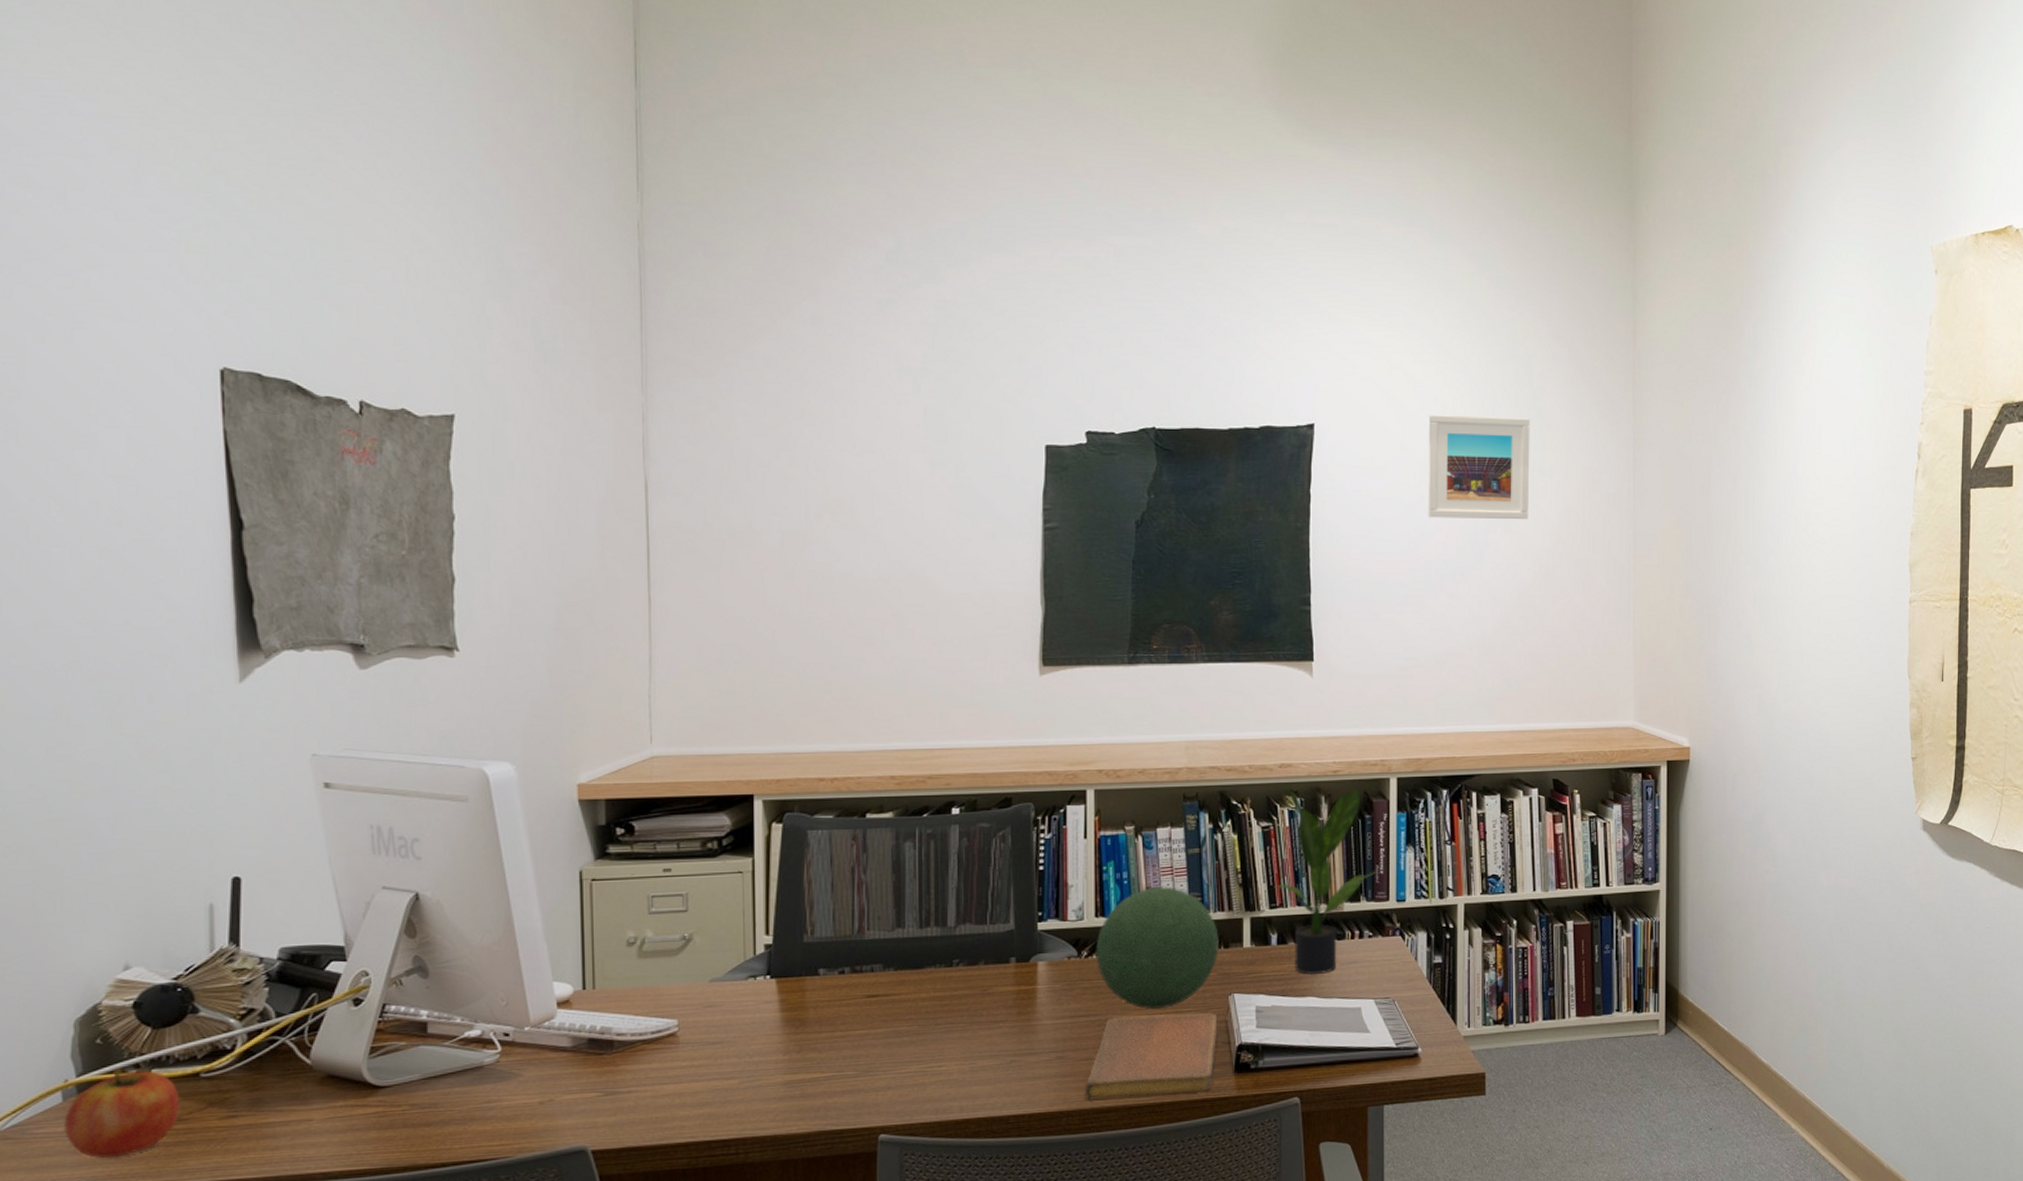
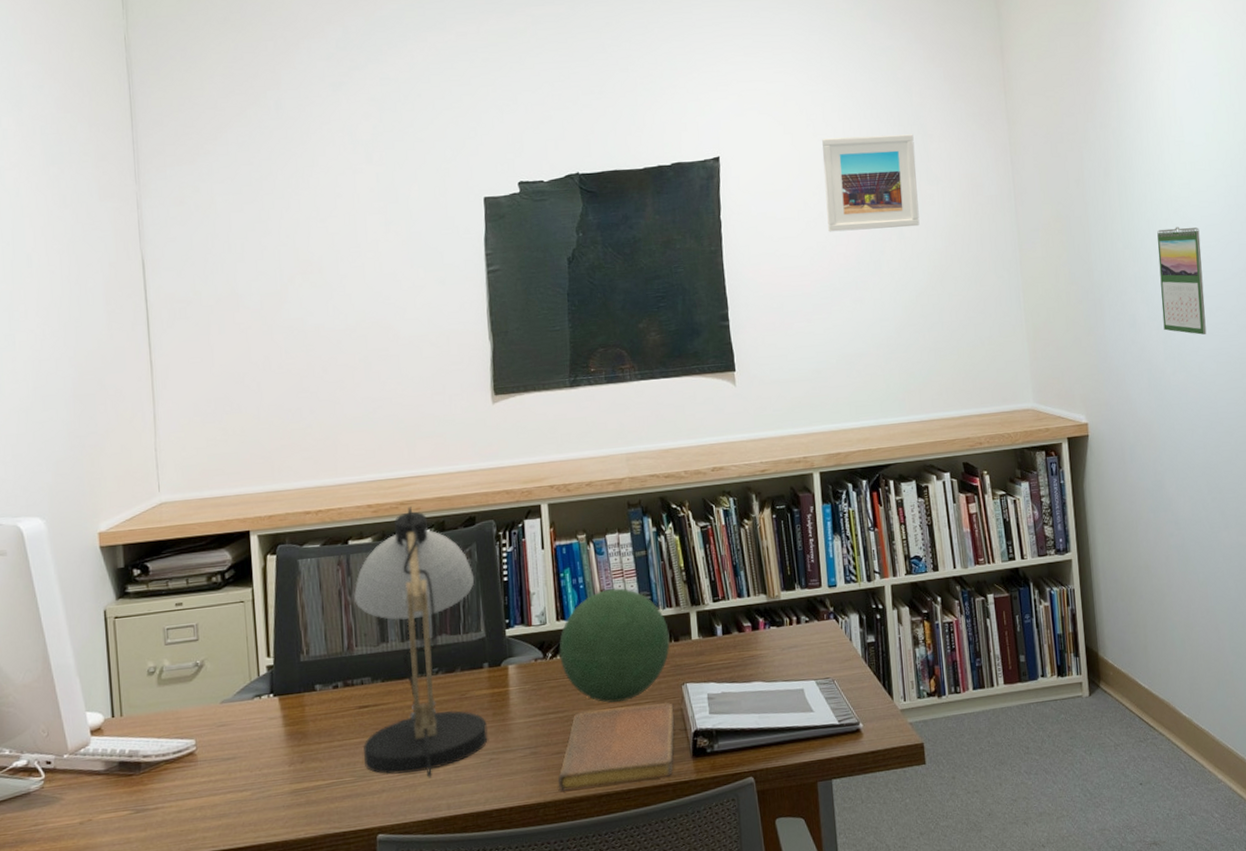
desk lamp: none [868,781,1010,1078] -> present [354,507,488,779]
potted plant: present [1274,785,1384,975] -> none [716,484,815,662]
calendar: none [1780,545,1828,662] -> present [1157,227,1207,335]

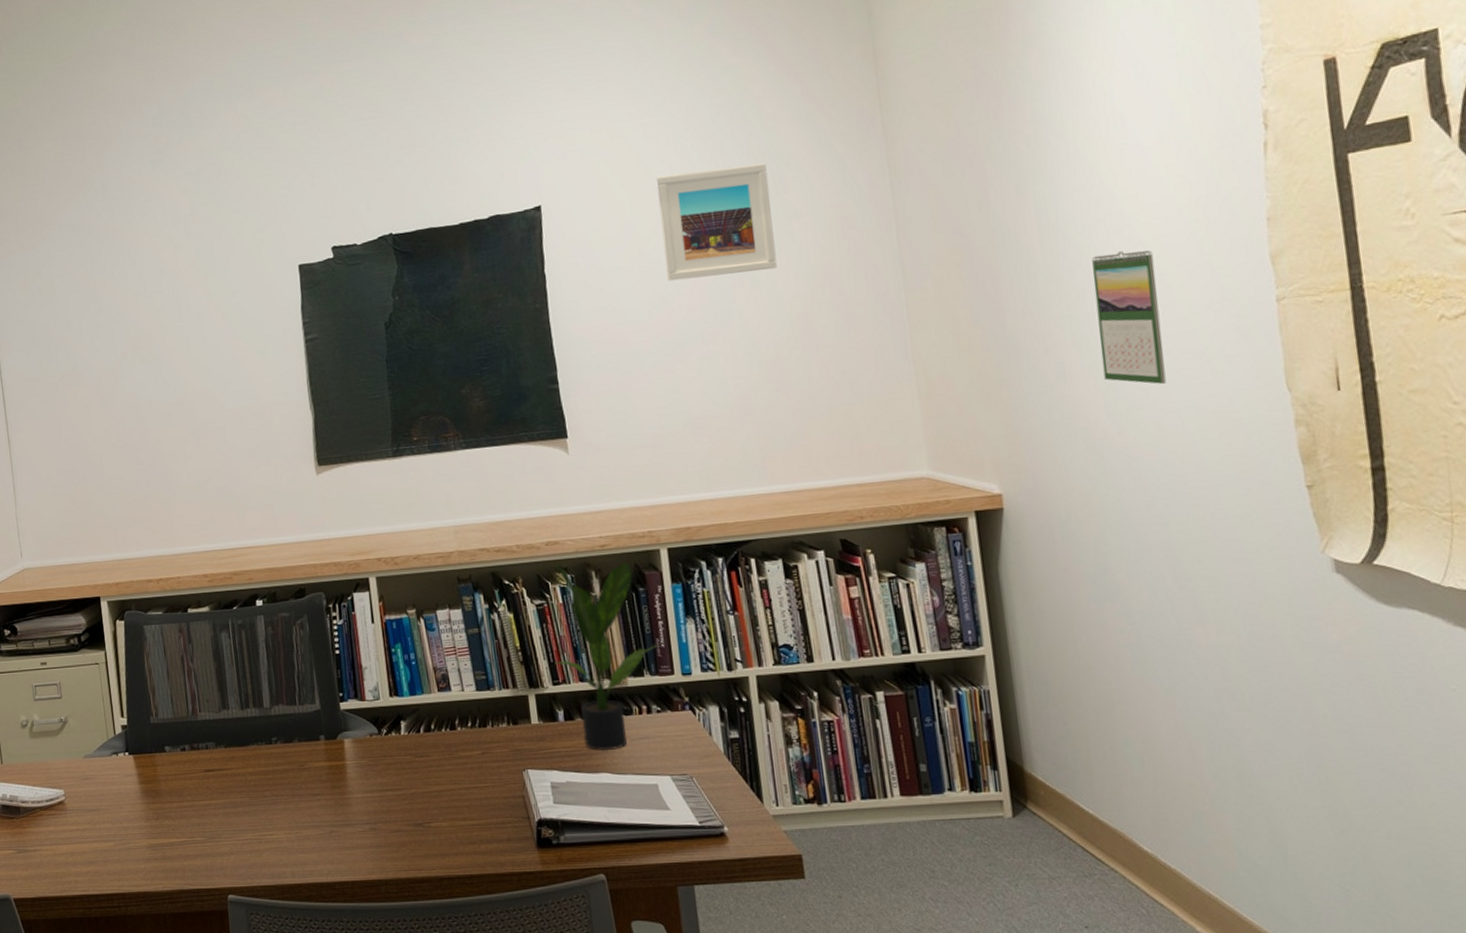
desk lamp: present [354,507,488,779] -> none [195,577,328,845]
notebook: present [558,702,675,791] -> none [398,787,518,870]
decorative orb: present [559,587,670,703] -> none [393,665,509,785]
potted plant: none [716,484,815,662] -> present [555,561,665,751]

